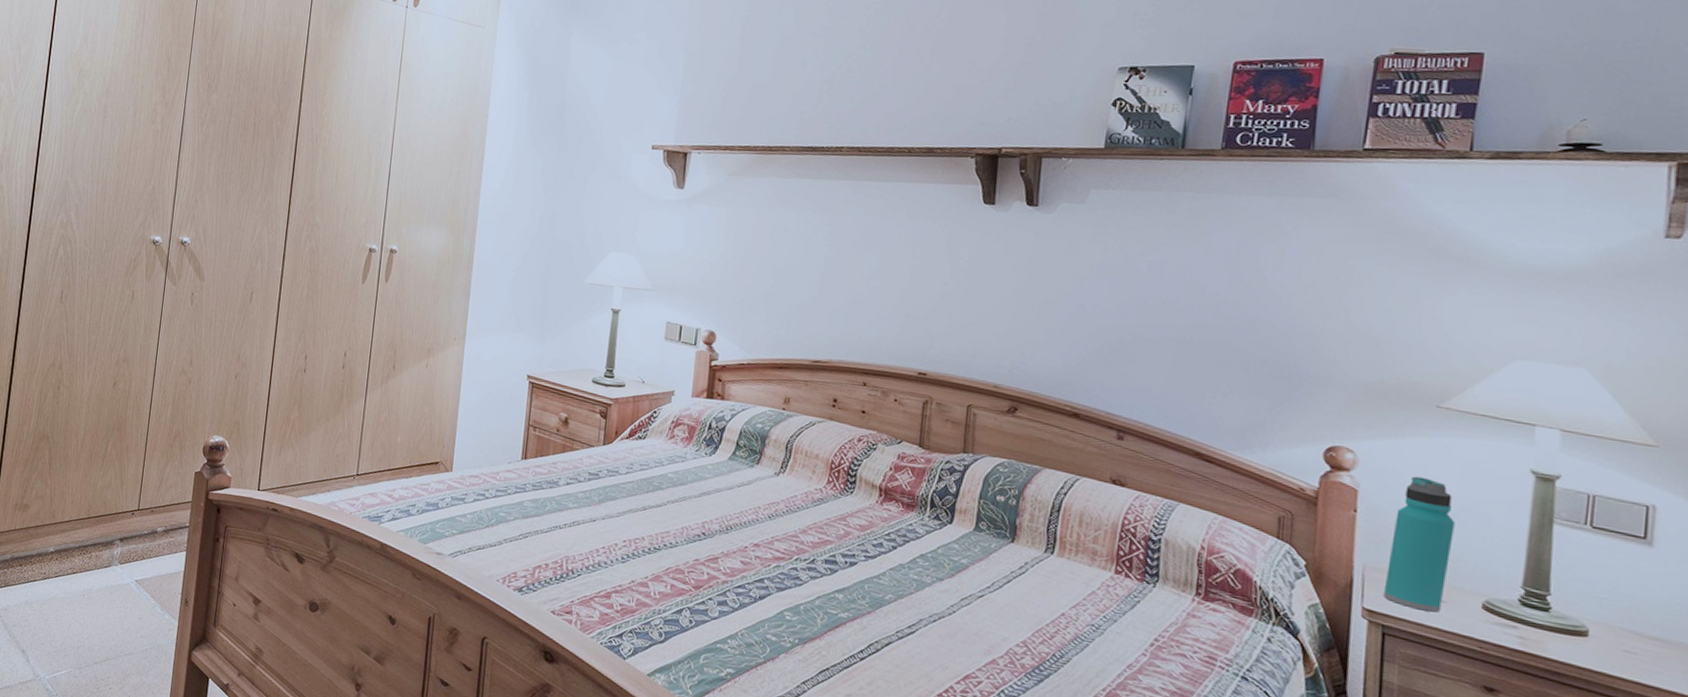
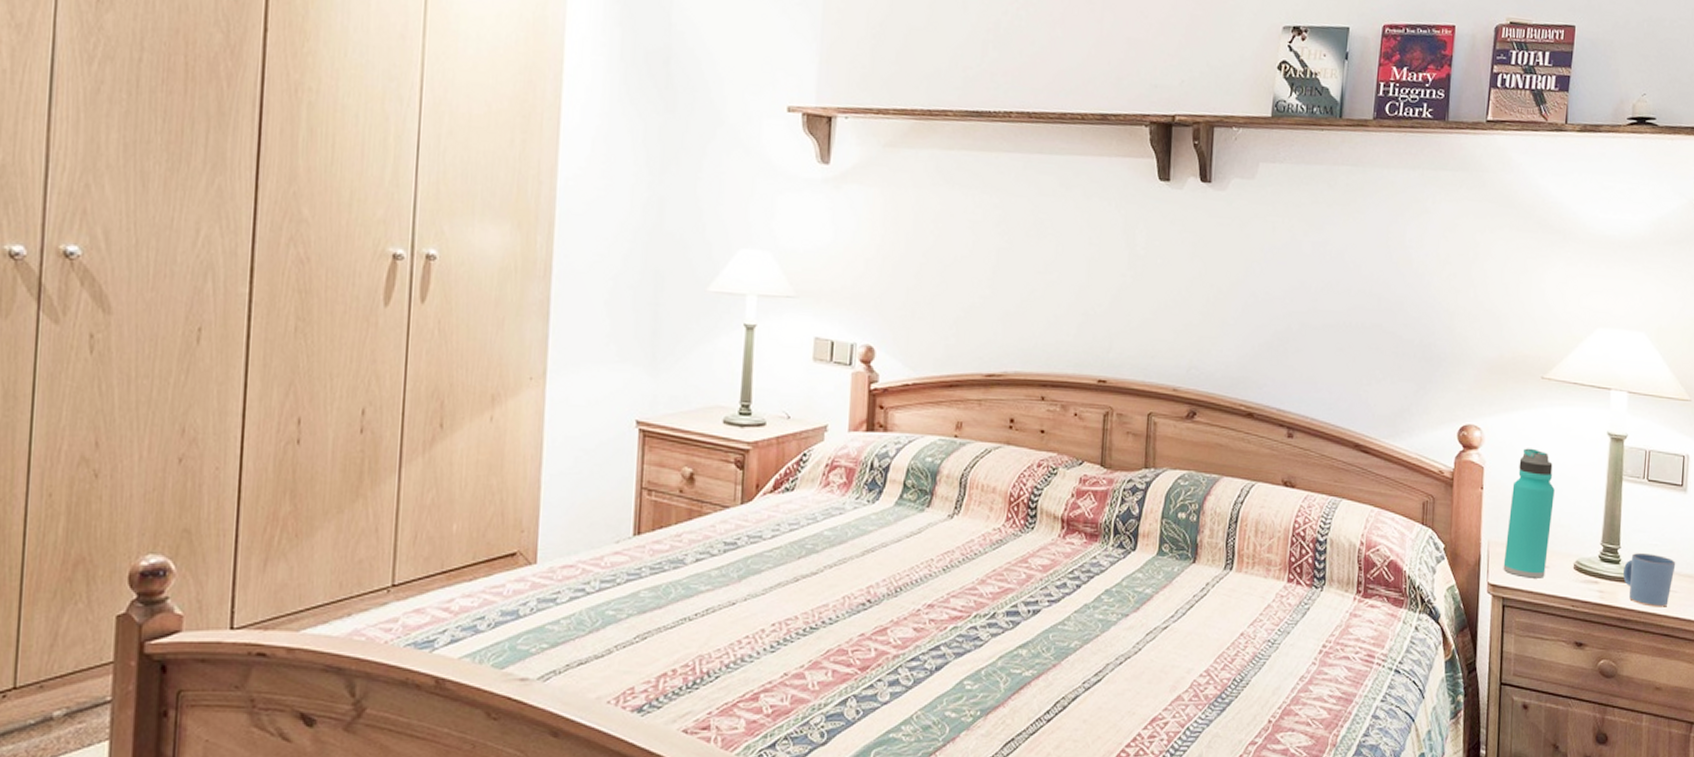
mug: none [1555,603,1636,669] -> present [1623,553,1676,607]

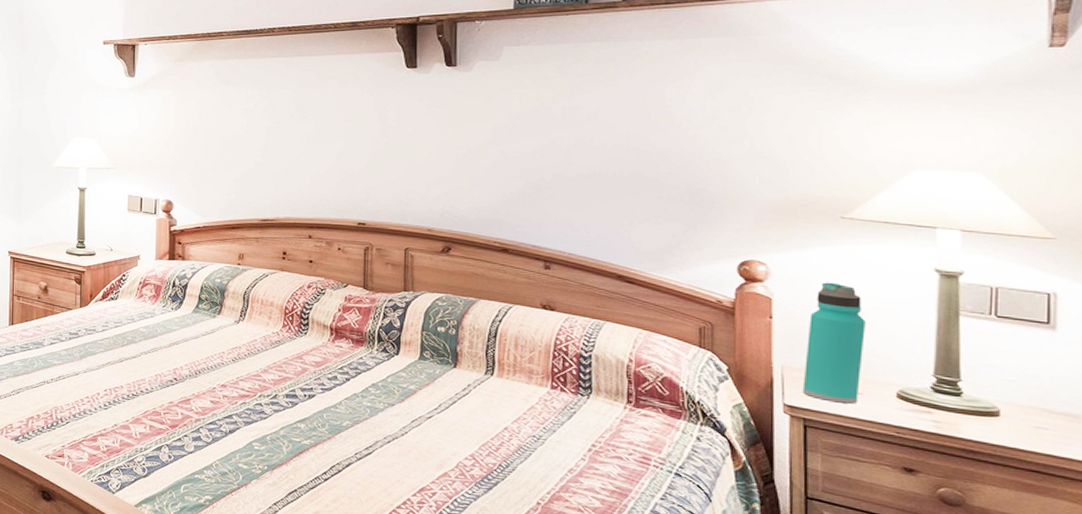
mug: present [1623,553,1676,607] -> none [967,387,1045,443]

